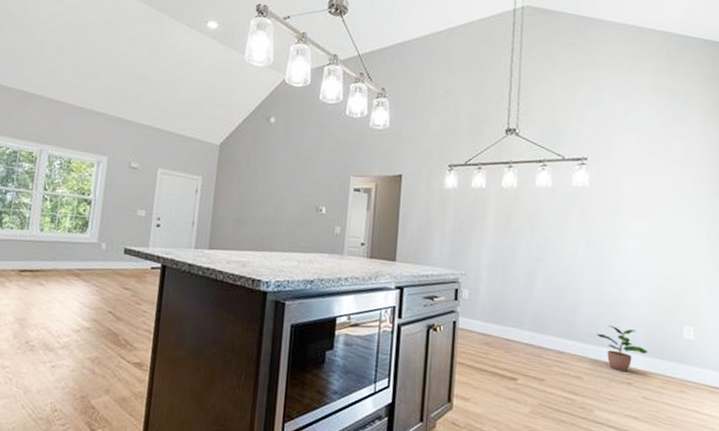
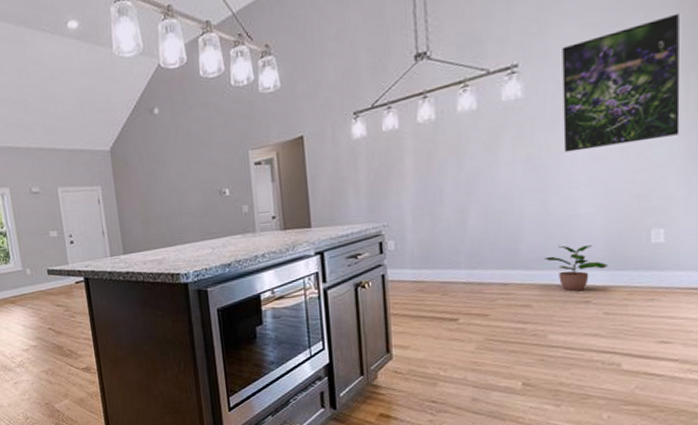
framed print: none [618,148,709,248] -> present [562,13,680,153]

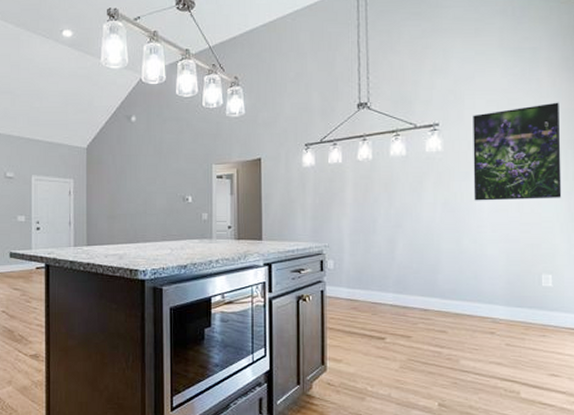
potted plant: present [544,245,608,292] -> none [457,280,509,323]

